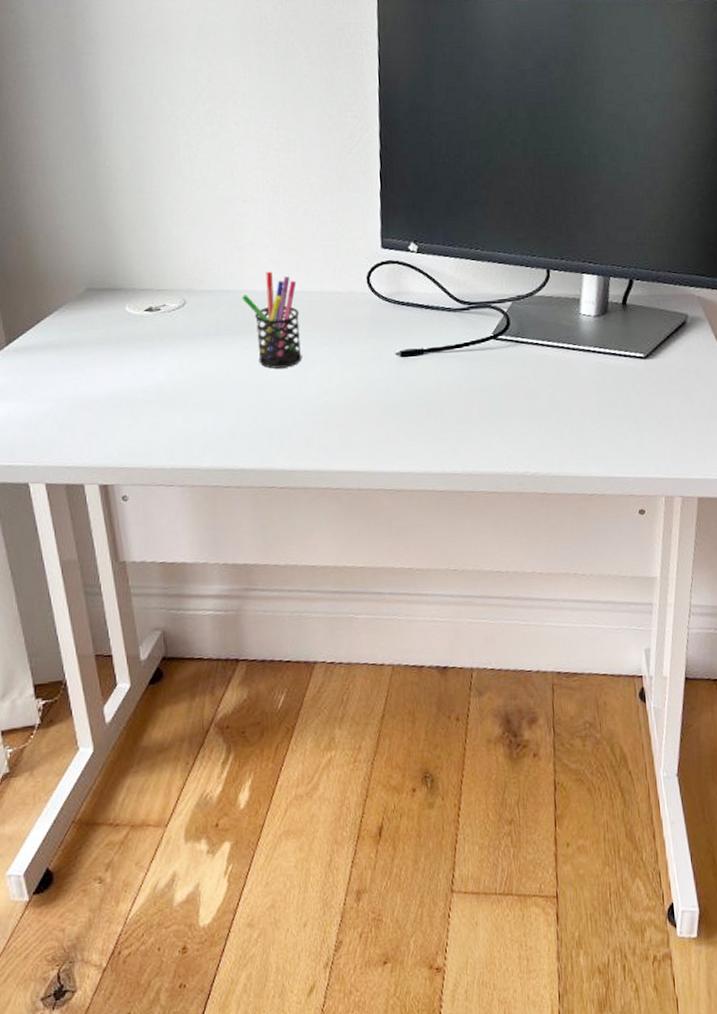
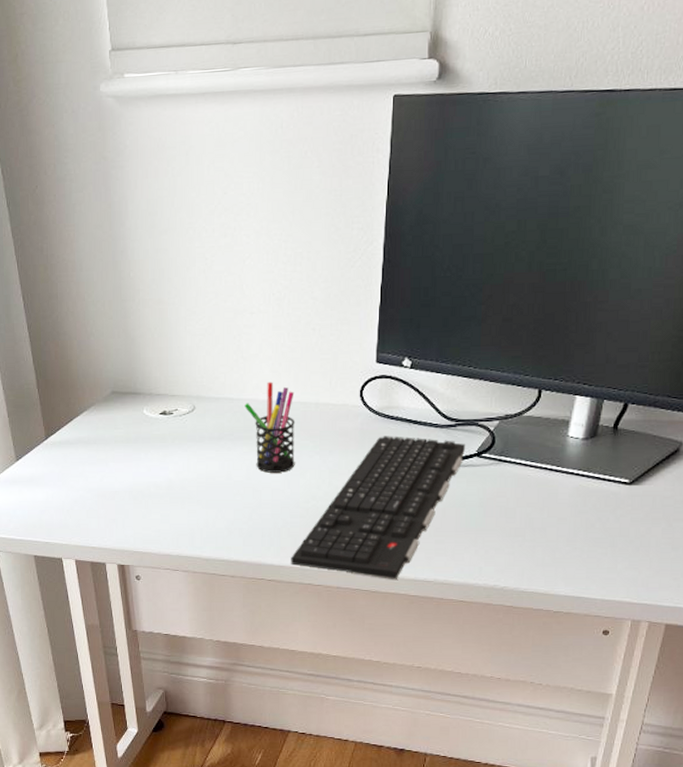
keyboard: none [304,322,481,476] -> present [291,436,465,581]

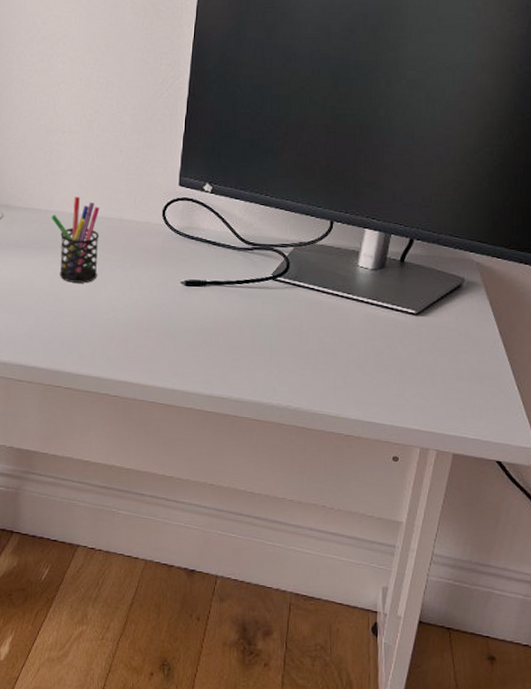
keyboard: present [291,436,465,581] -> none [88,254,261,396]

